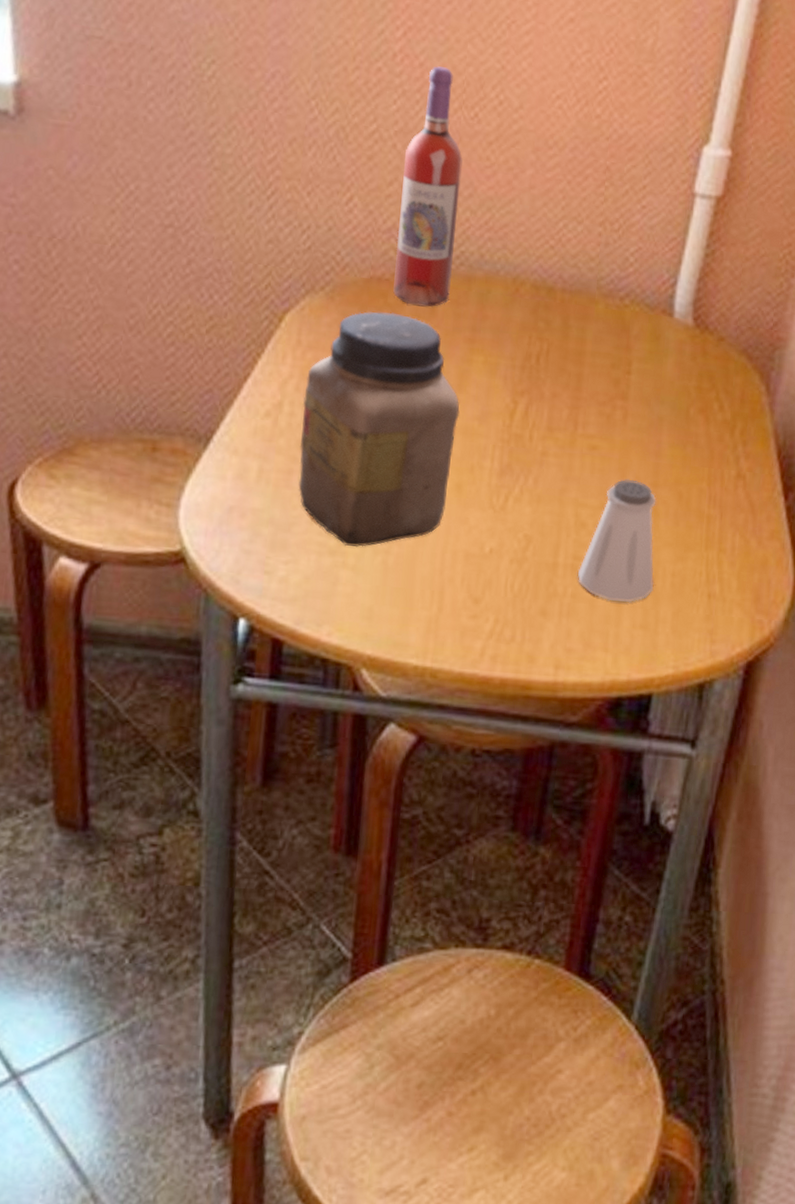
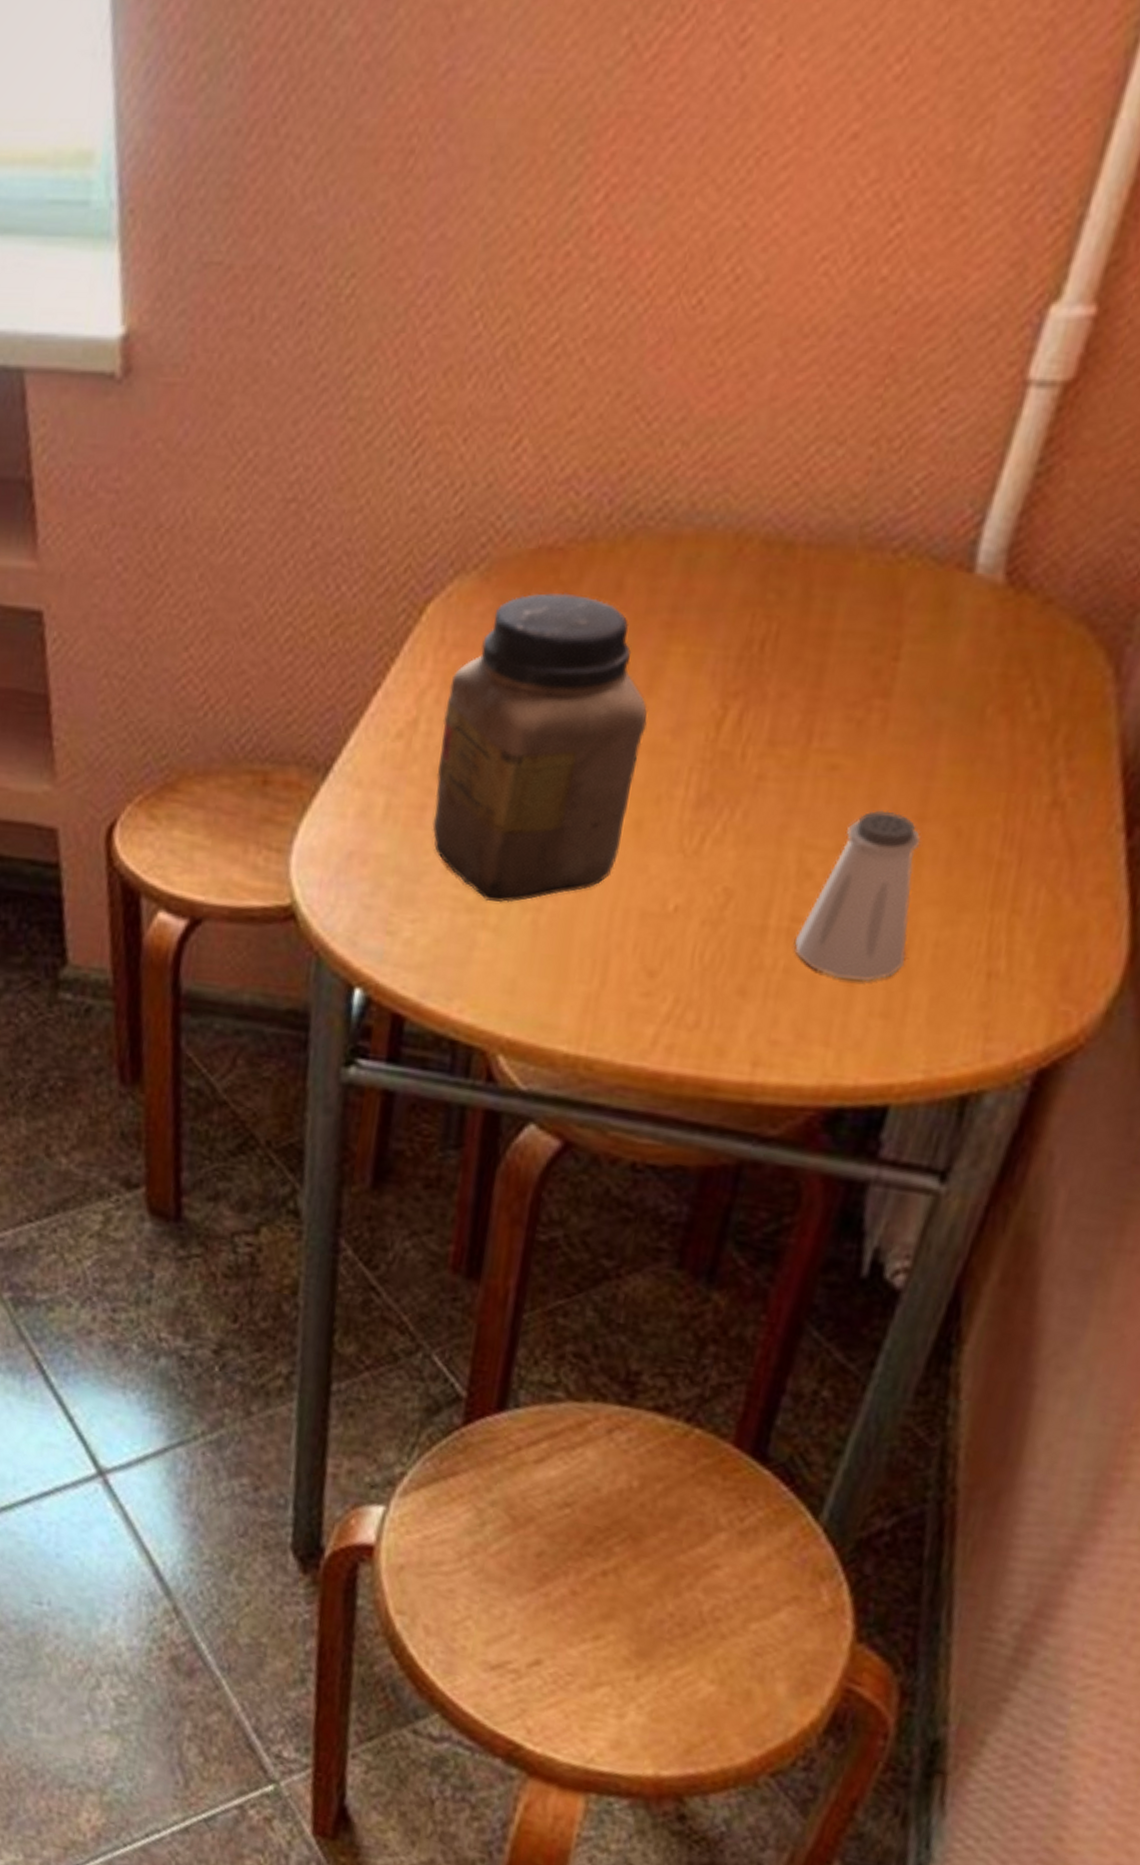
wine bottle: present [393,66,463,308] -> none [568,237,676,583]

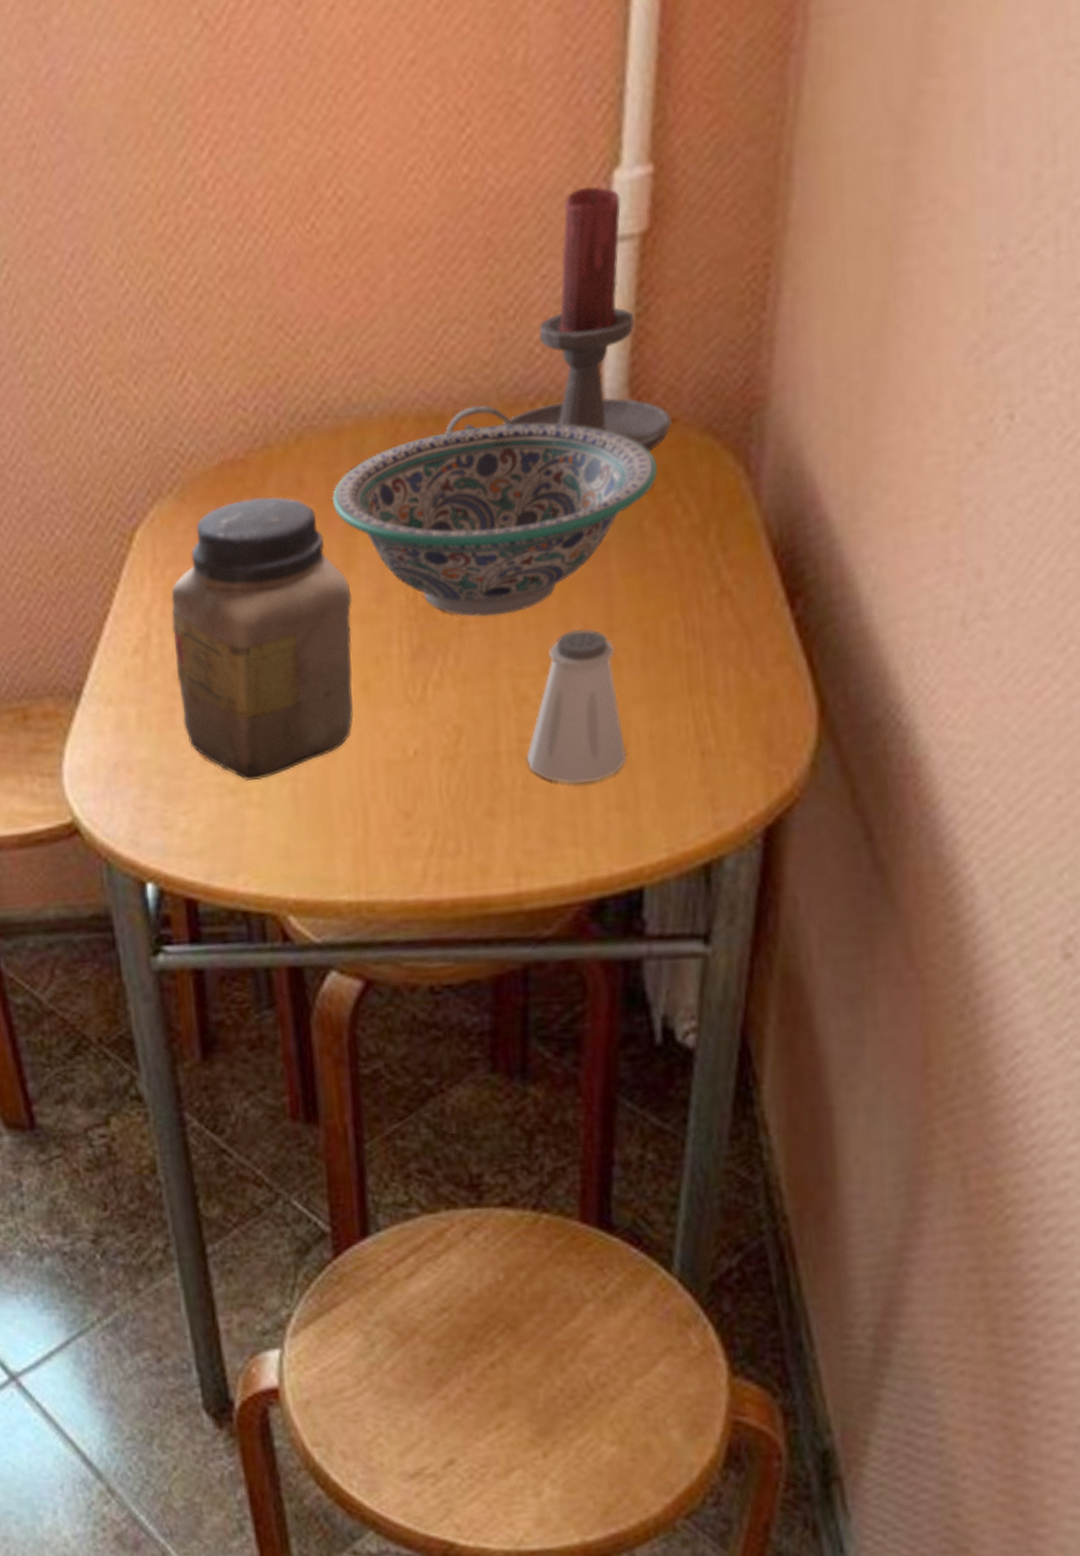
decorative bowl: none [649,563,1018,778] -> present [333,423,657,617]
candle holder: none [792,318,1052,630] -> present [445,186,672,452]

